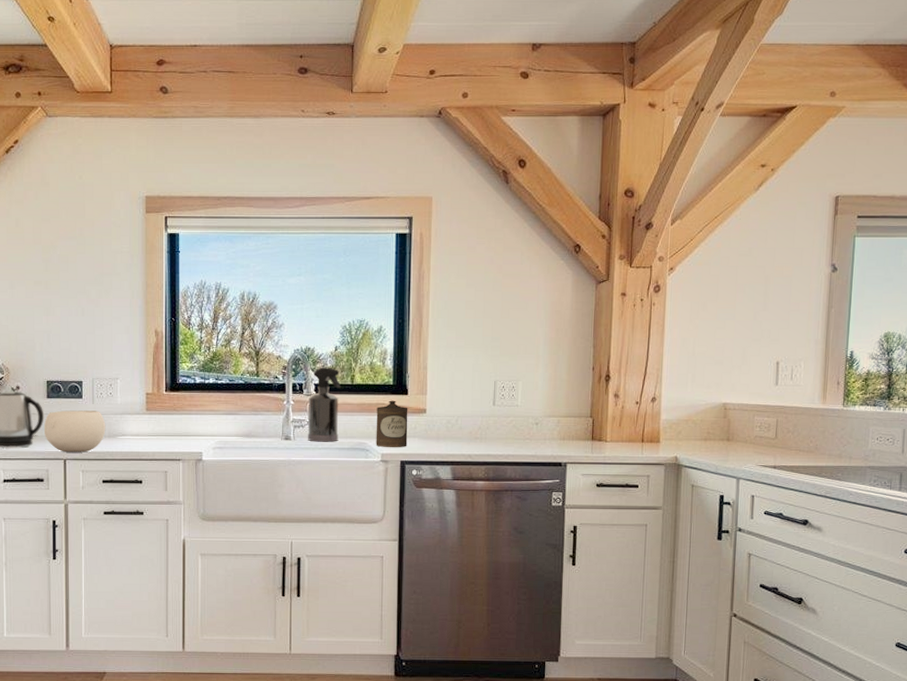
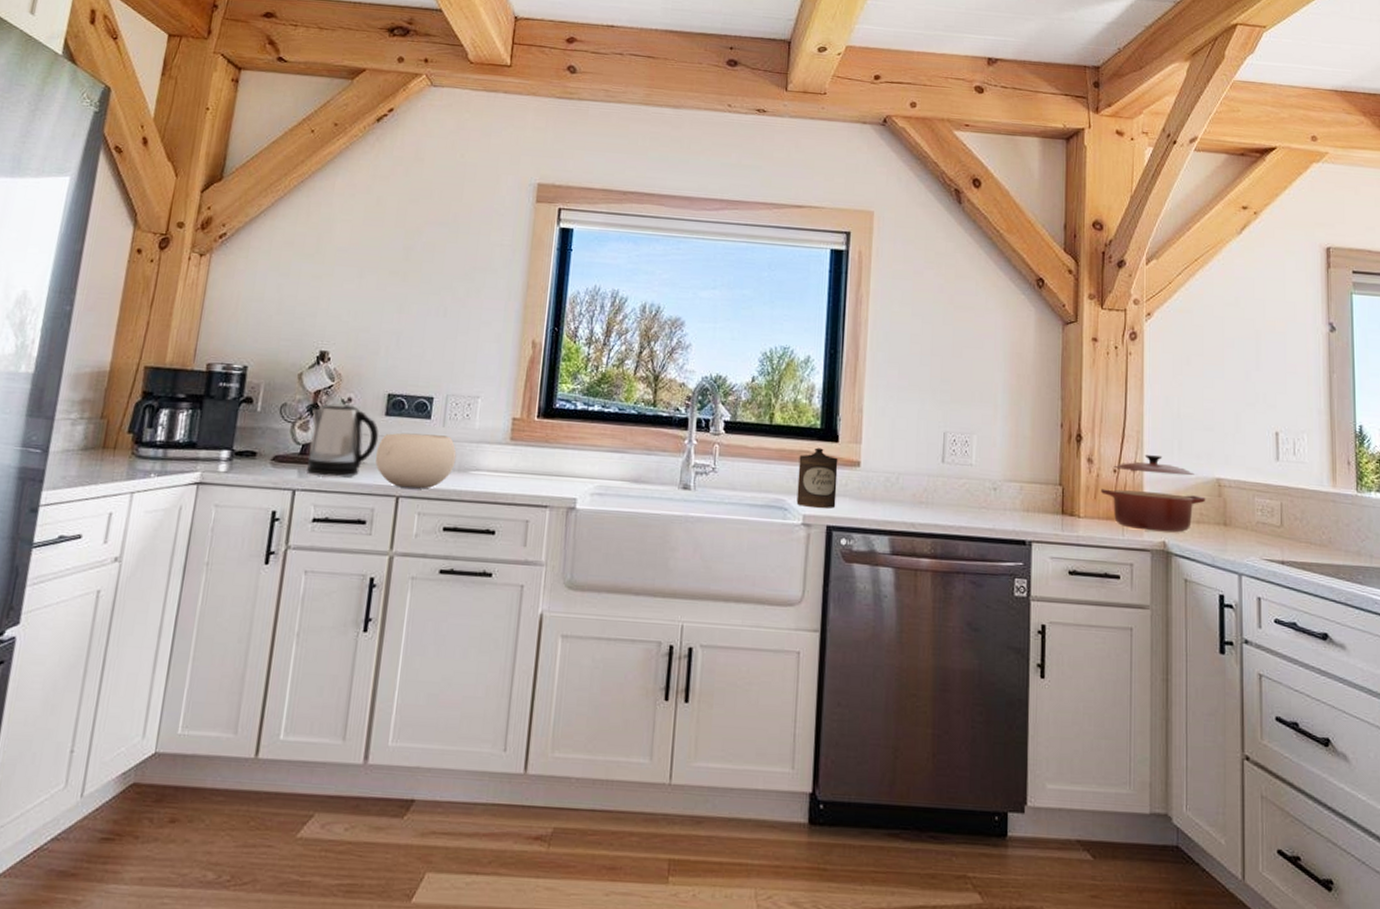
spray bottle: present [307,368,342,442] -> none [711,401,758,496]
saucepan: none [624,388,713,449] -> present [1100,455,1206,533]

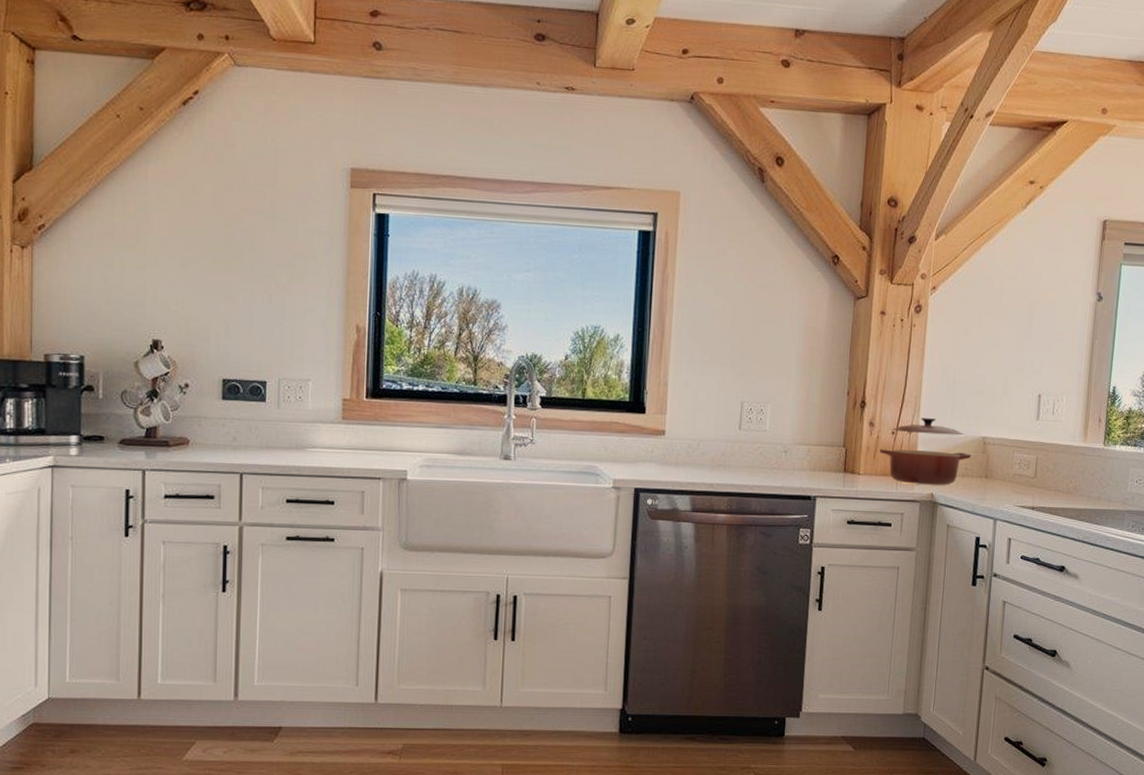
kettle: present [305,403,379,477] -> none [152,389,218,457]
bowl: present [375,432,457,489] -> none [216,415,293,466]
canister: present [796,447,838,509] -> none [607,419,645,474]

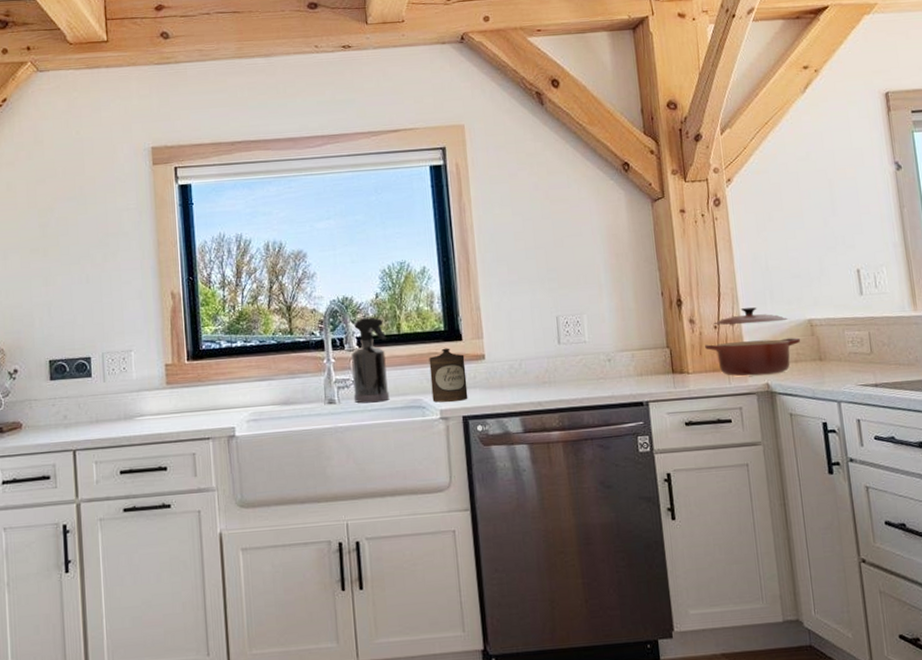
spray bottle: none [529,378,571,464] -> present [351,317,390,403]
canister: none [607,419,645,474] -> present [429,348,468,403]

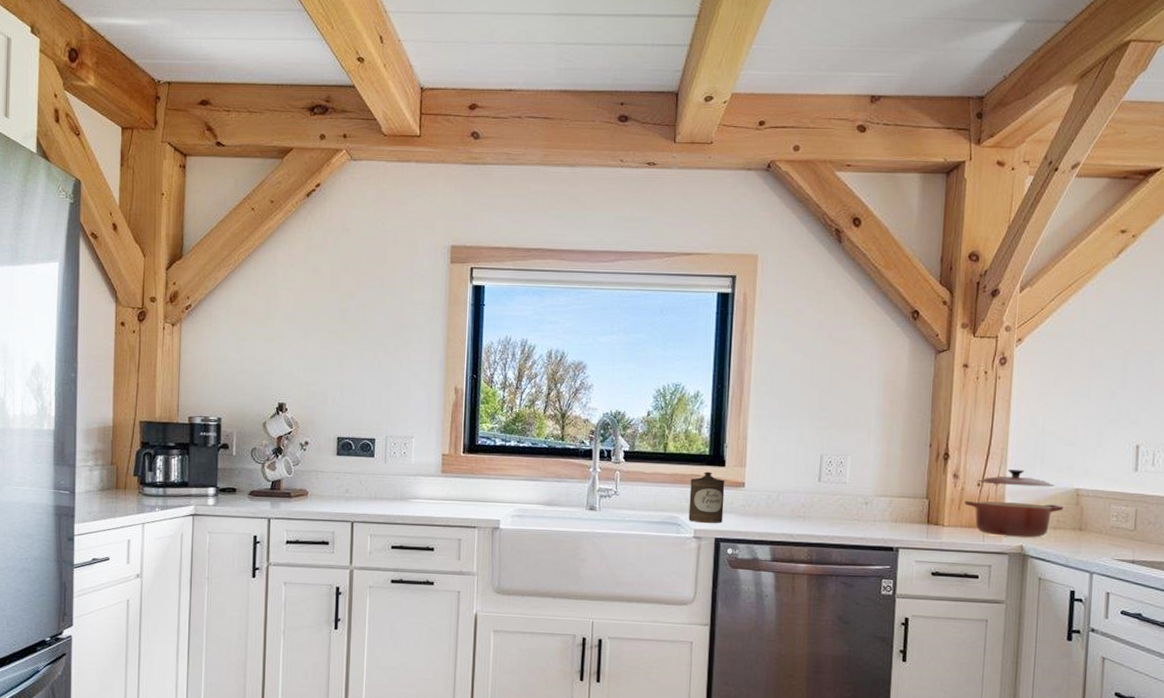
spray bottle: present [351,317,390,403] -> none [614,434,653,515]

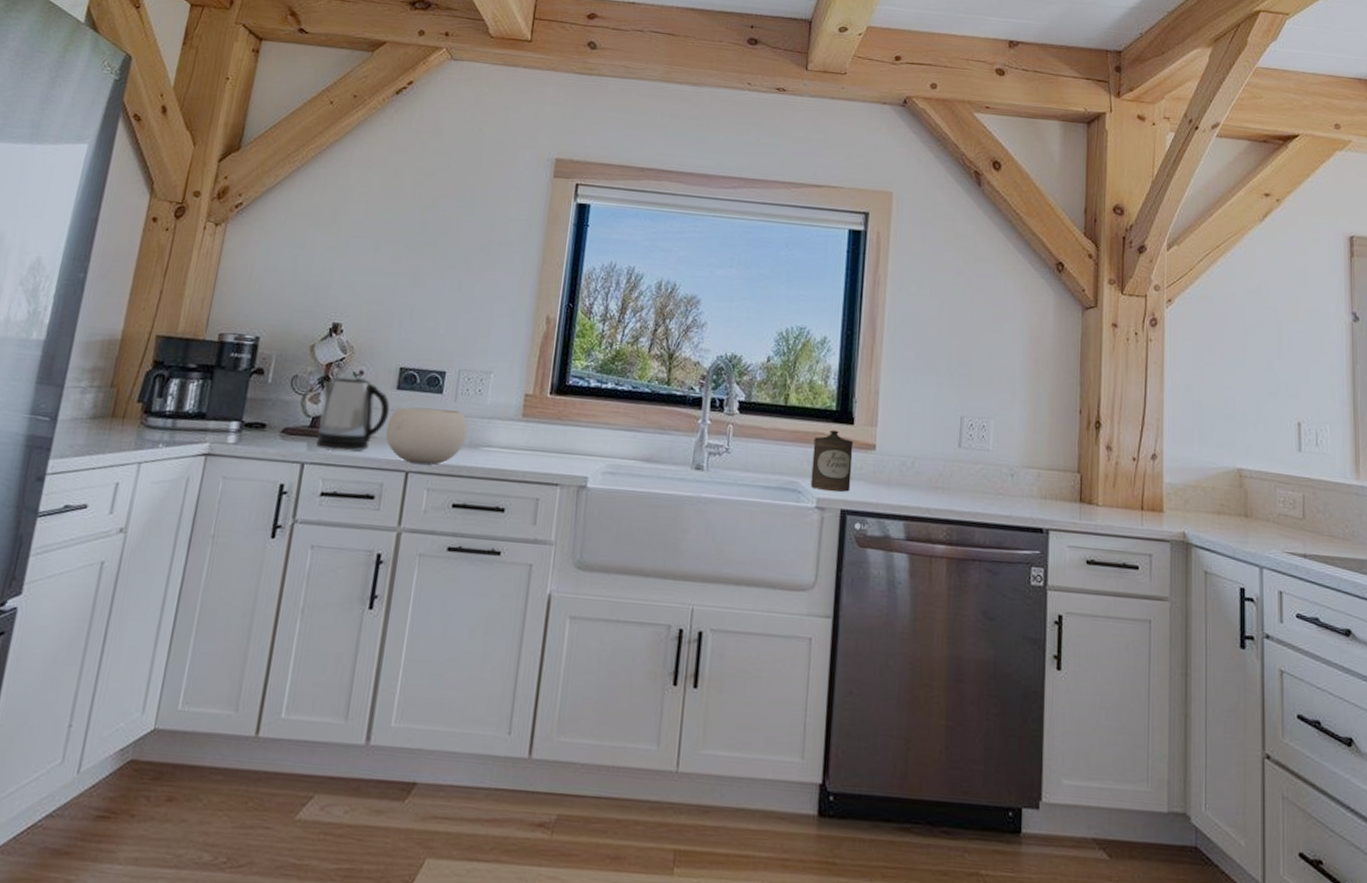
kettle: none [277,447,333,507] -> present [315,376,390,451]
bowl: none [331,469,398,515] -> present [385,407,468,465]
saucepan: present [964,470,1064,538] -> none [1119,443,1227,524]

